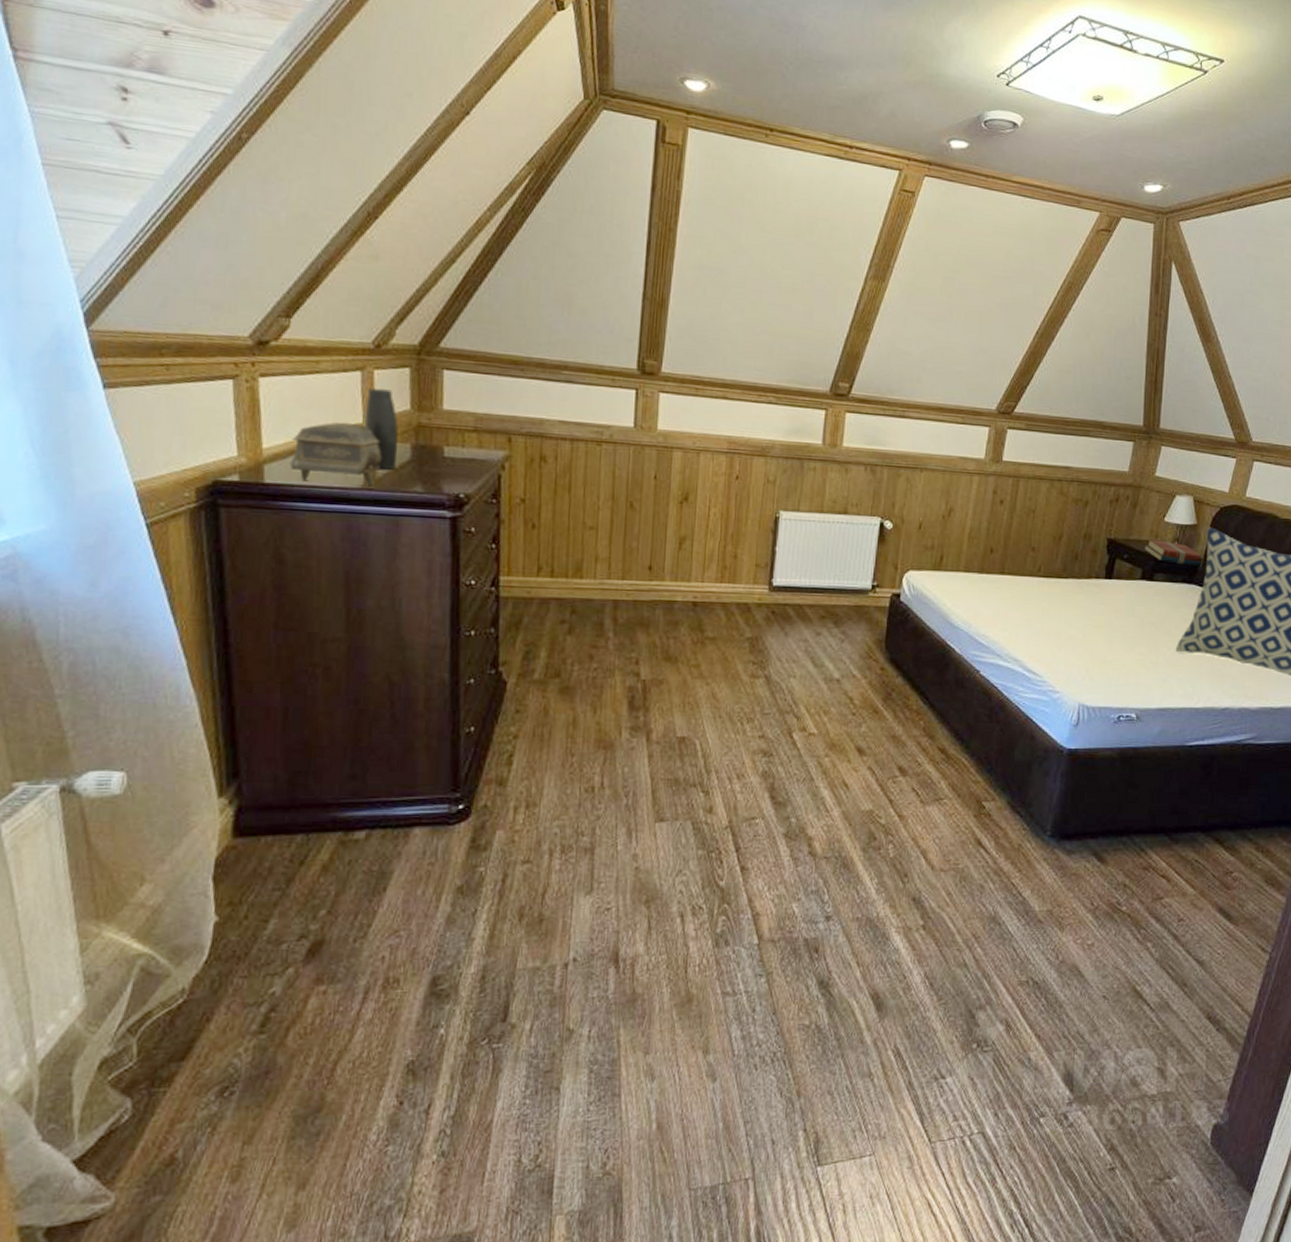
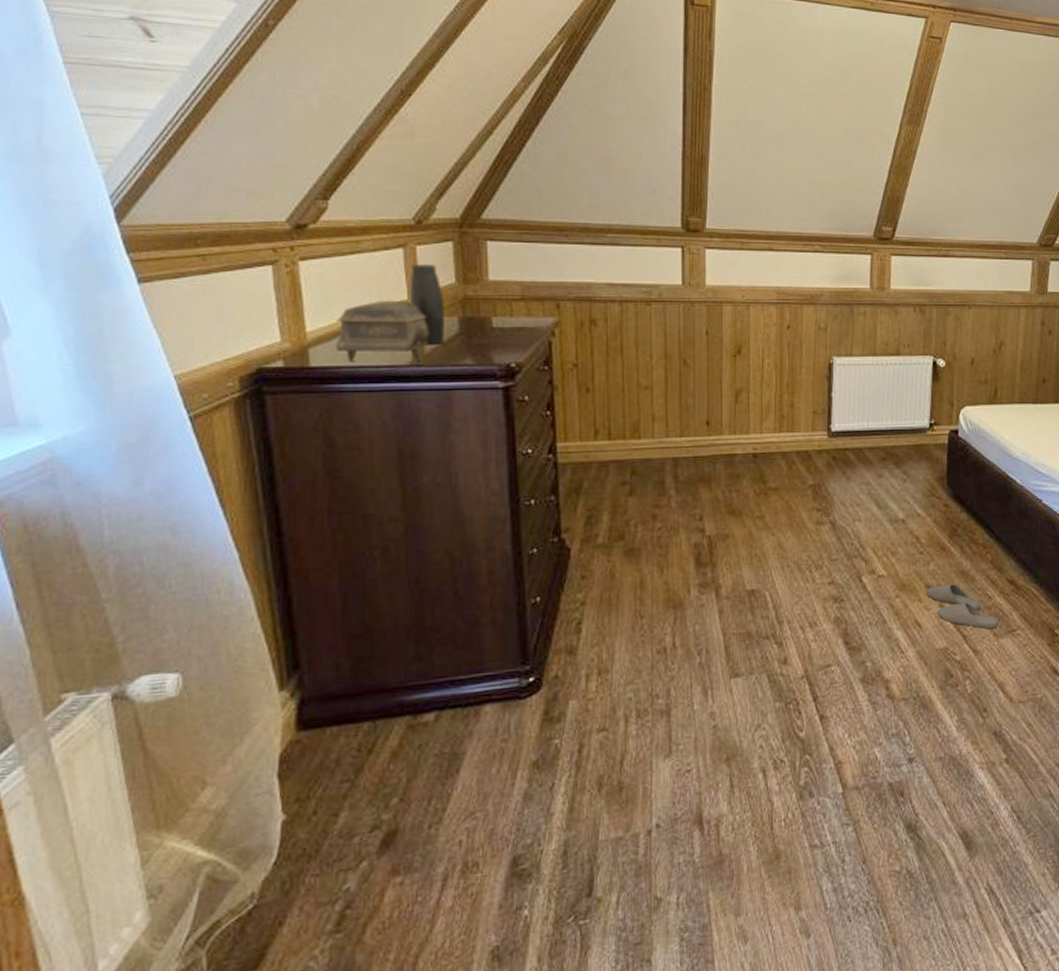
slippers: none [855,748,926,796] -> present [926,584,999,629]

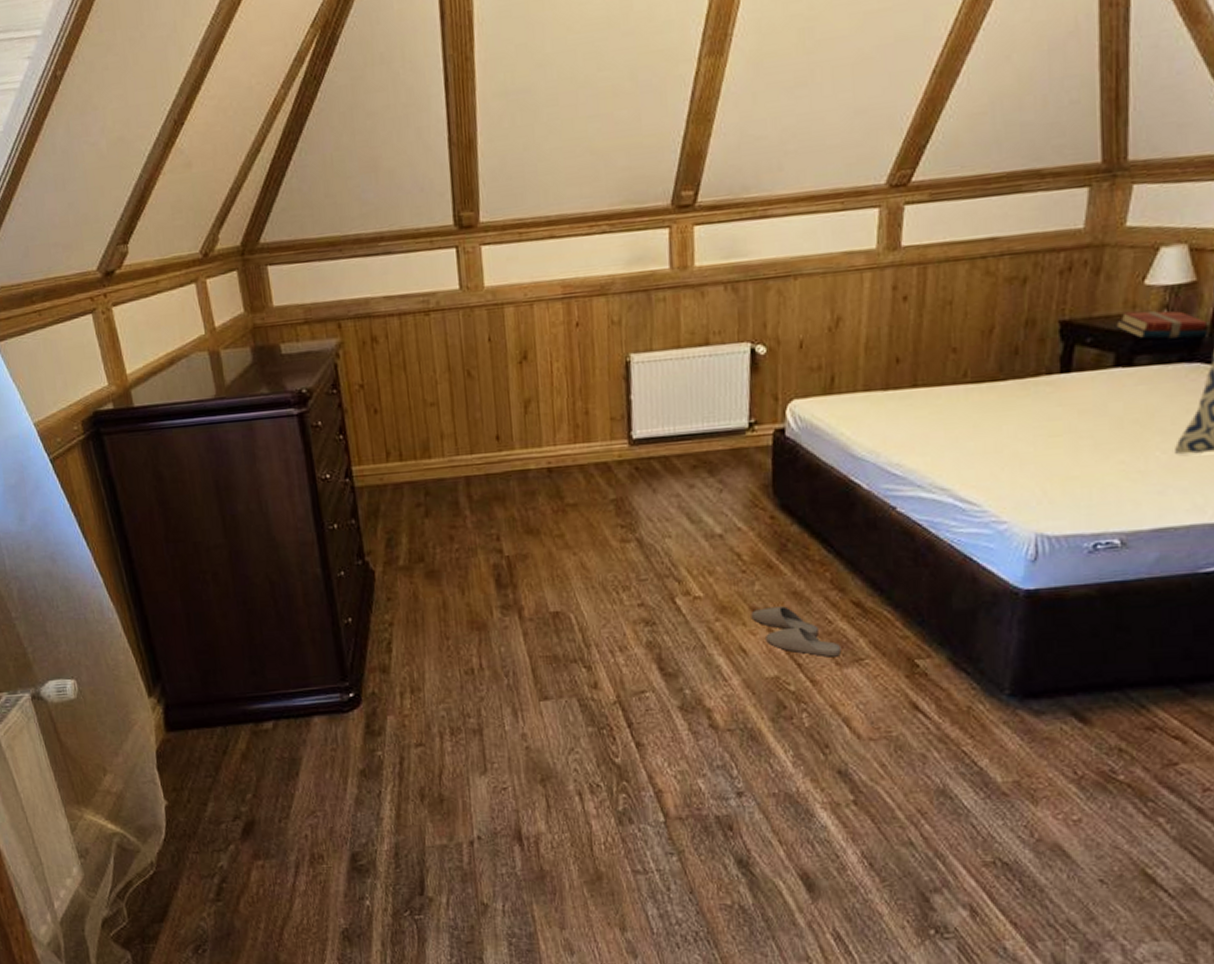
jewelry box: present [336,300,429,362] -> none [149,335,228,400]
vase: present [409,264,444,344] -> none [204,296,241,377]

